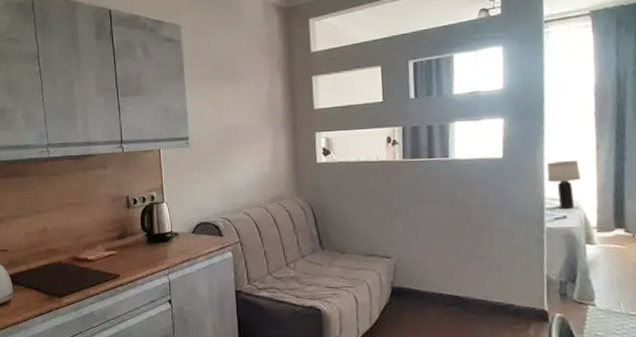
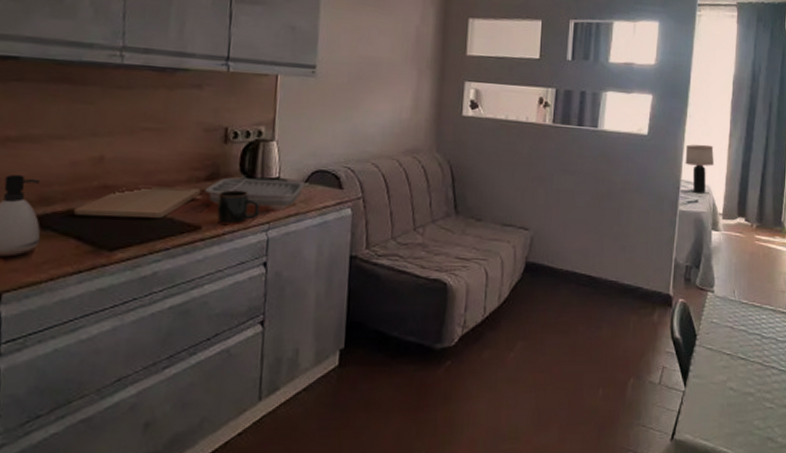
cutting board: none [31,246,116,273] -> present [72,185,201,219]
dish rack: none [118,233,192,258] -> present [204,177,305,210]
mug: none [128,244,161,273] -> present [216,190,260,226]

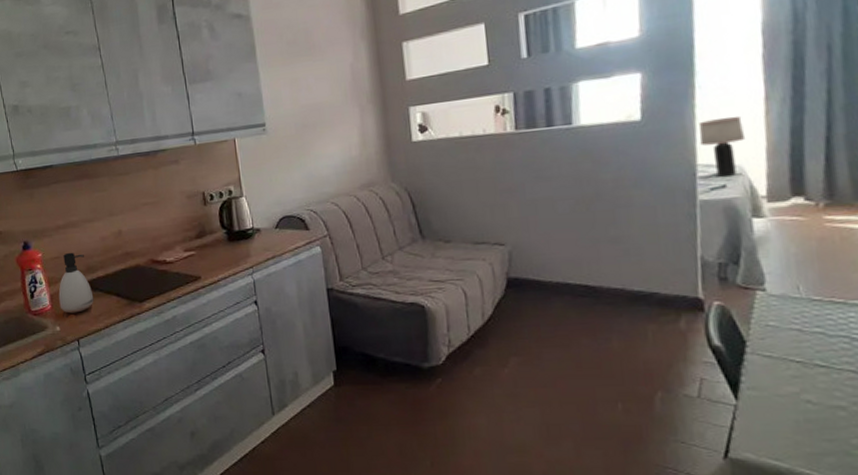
cutting board: present [72,185,201,219] -> none [109,245,195,278]
dish rack: present [204,177,305,210] -> none [197,228,276,257]
mug: present [216,190,260,226] -> none [208,243,243,274]

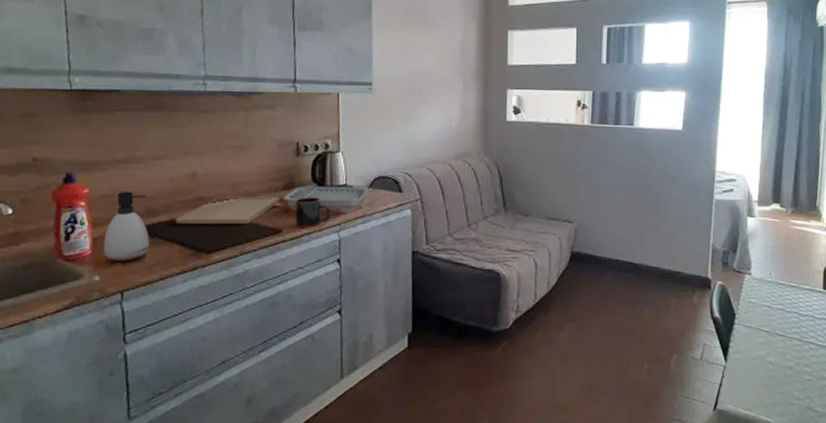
cutting board: none [109,245,195,278] -> present [174,196,280,225]
dish rack: none [197,228,276,257] -> present [283,186,369,213]
mug: none [208,243,243,274] -> present [294,197,331,228]
table lamp: present [699,116,746,178] -> none [719,136,749,184]

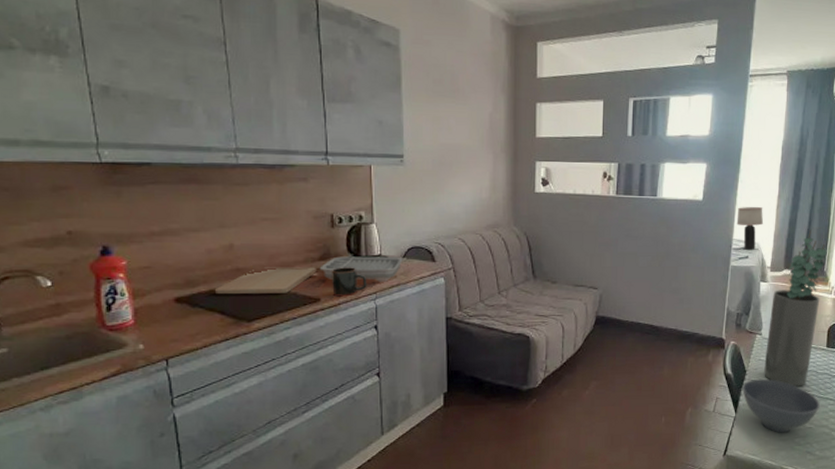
soap dispenser: present [103,191,150,261] -> none [145,262,192,330]
table lamp: none [719,136,749,184] -> present [737,206,764,251]
bowl: none [732,323,819,385] -> present [742,378,820,433]
vase: none [754,162,818,333] -> present [763,230,827,387]

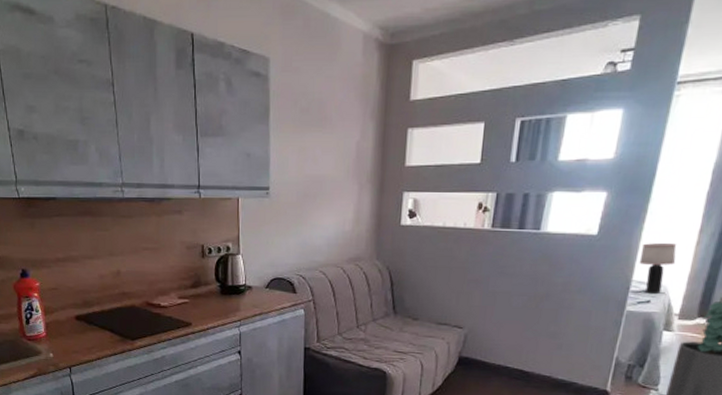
cutting board: present [214,267,316,295] -> none [105,292,189,318]
dish rack: present [319,256,403,282] -> none [191,285,266,311]
mug: present [331,267,367,297] -> none [201,295,233,323]

